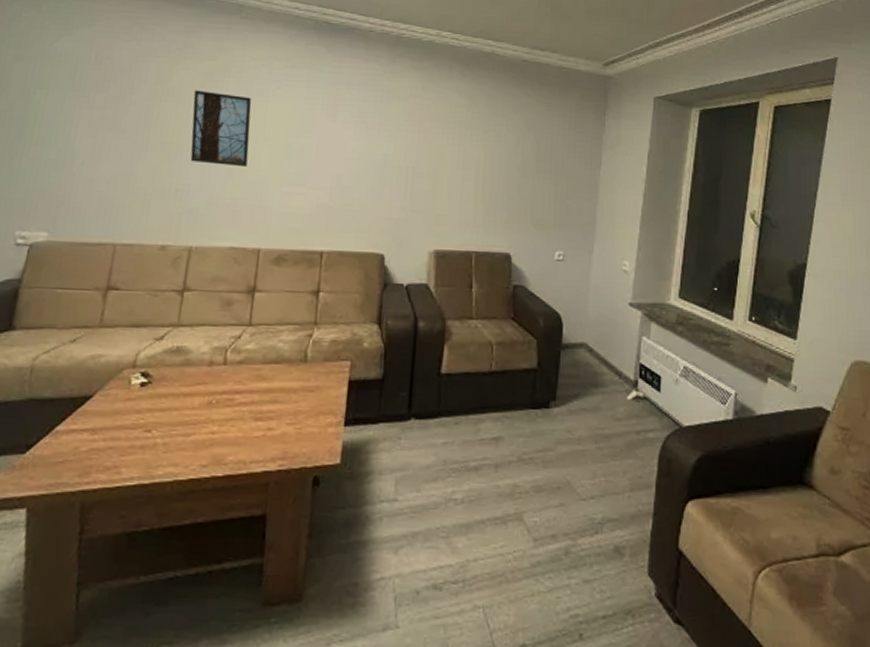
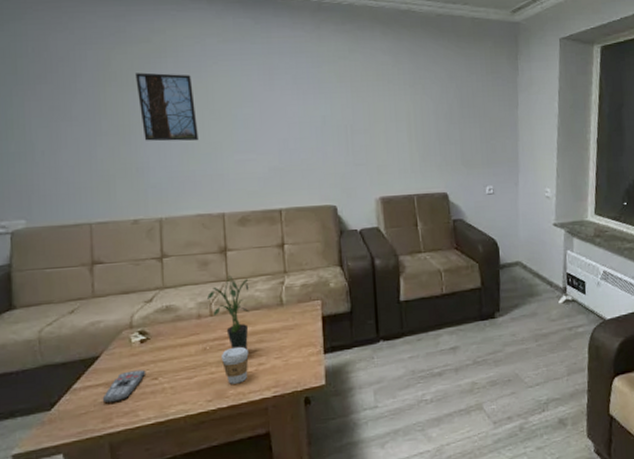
remote control: none [84,417,140,454] -> present [102,369,146,404]
potted plant: none [224,319,273,410] -> present [207,274,249,350]
coffee cup: none [226,404,259,449] -> present [220,346,249,384]

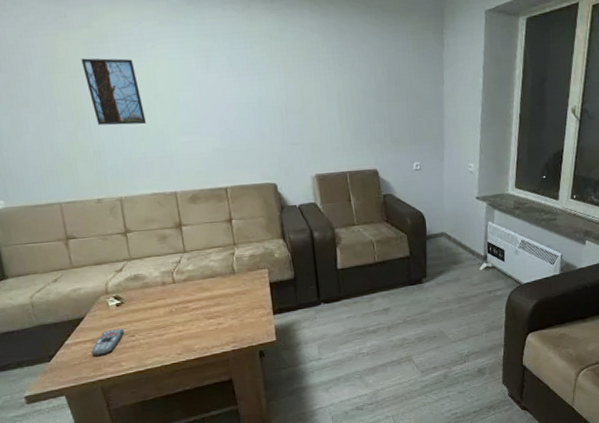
potted plant: present [207,274,249,350] -> none [169,247,208,312]
coffee cup: present [220,346,249,384] -> none [185,309,210,340]

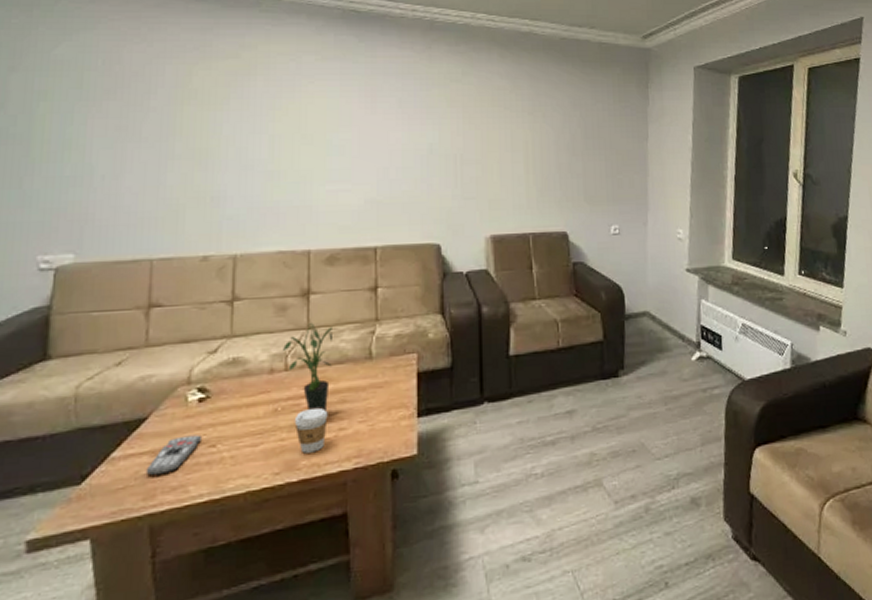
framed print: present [81,58,146,125] -> none [219,91,286,168]
potted plant: none [169,247,208,312] -> present [283,322,334,412]
coffee cup: none [185,309,210,340] -> present [294,407,328,453]

